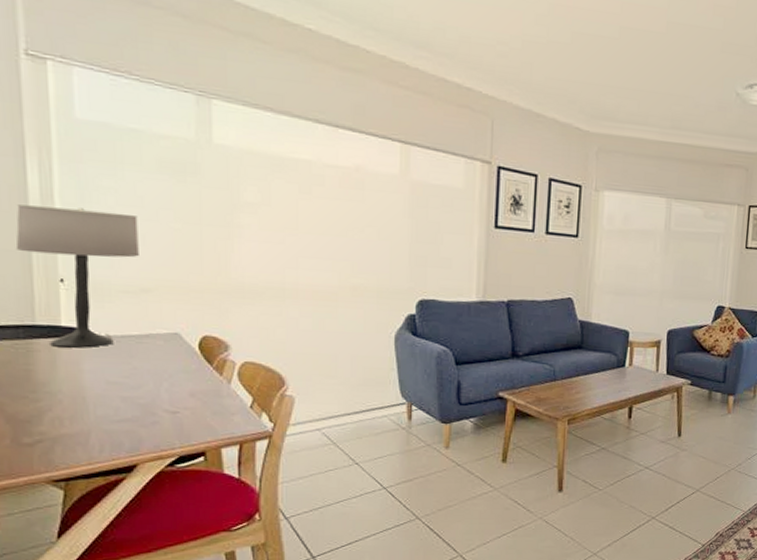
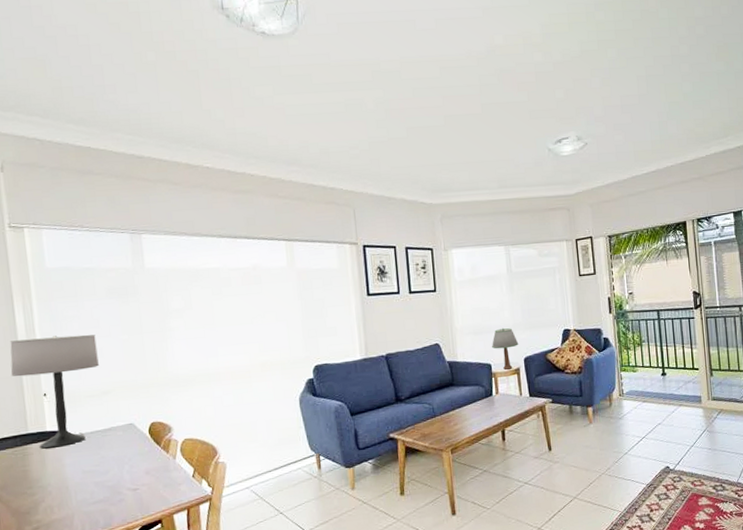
table lamp: none [632,292,665,340] -> present [491,328,519,370]

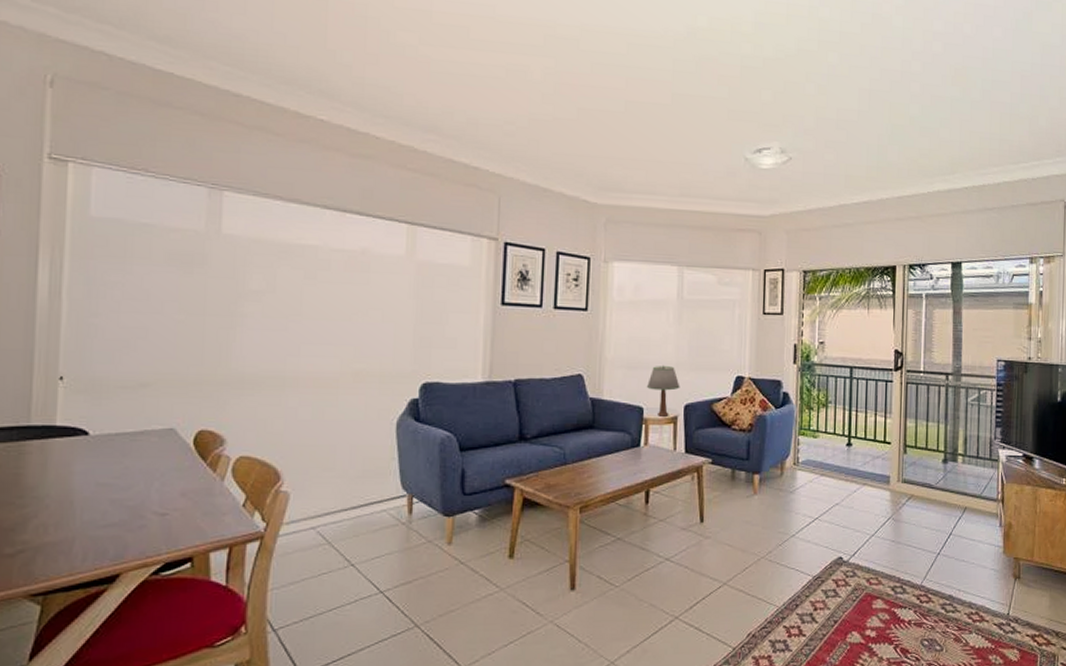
table lamp: present [9,334,99,449] -> none [19,303,142,448]

